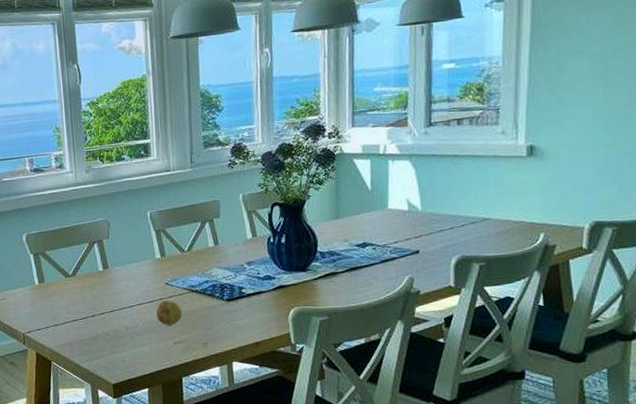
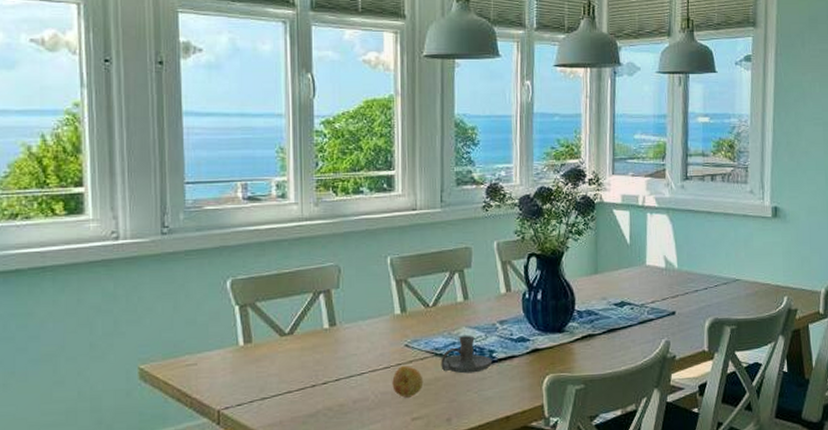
candle holder: none [196,275,242,307] -> present [441,336,493,374]

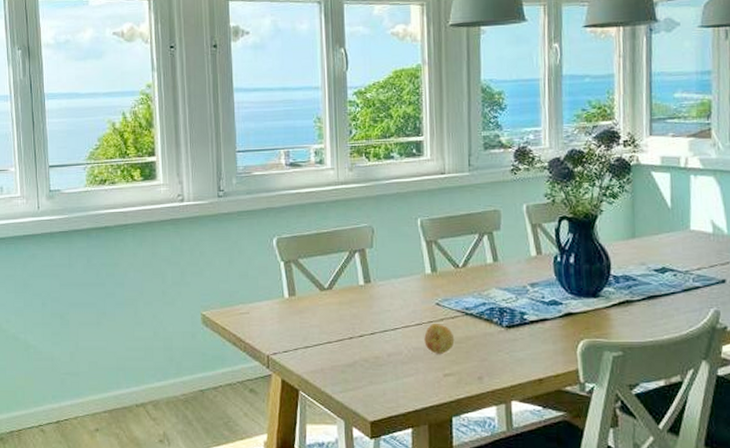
candle holder: present [441,336,493,374] -> none [471,297,524,334]

